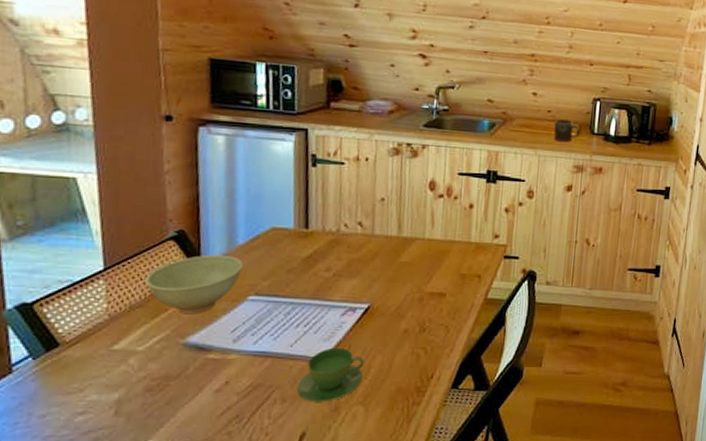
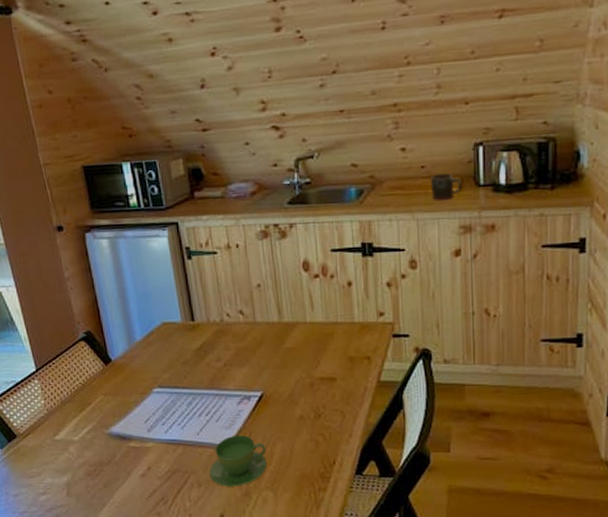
bowl: present [145,254,243,314] -> none [68,351,144,407]

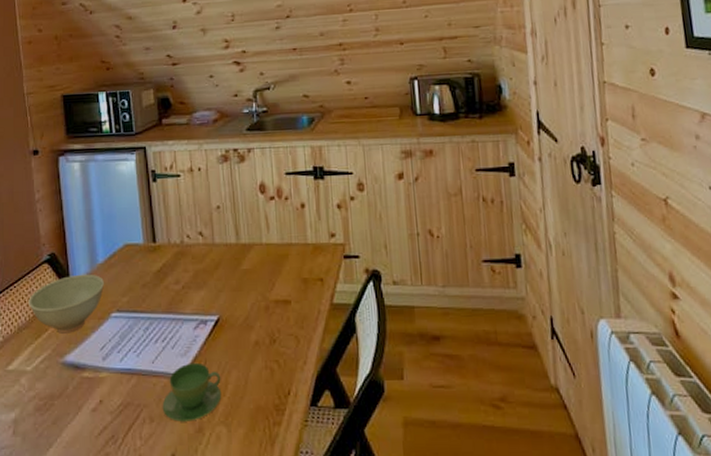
bowl: none [68,351,144,407] -> present [28,274,104,334]
mug: present [431,173,462,200] -> none [374,104,402,128]

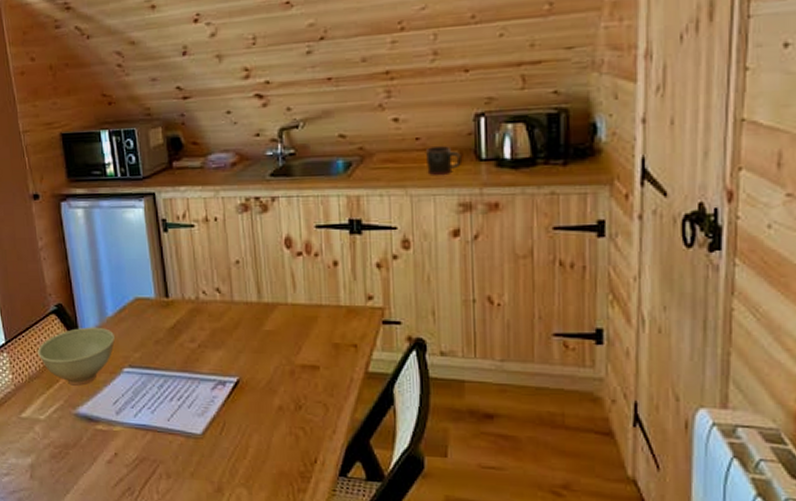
teacup: present [162,362,222,422] -> none [179,423,242,481]
mug: none [374,104,402,128] -> present [426,146,461,175]

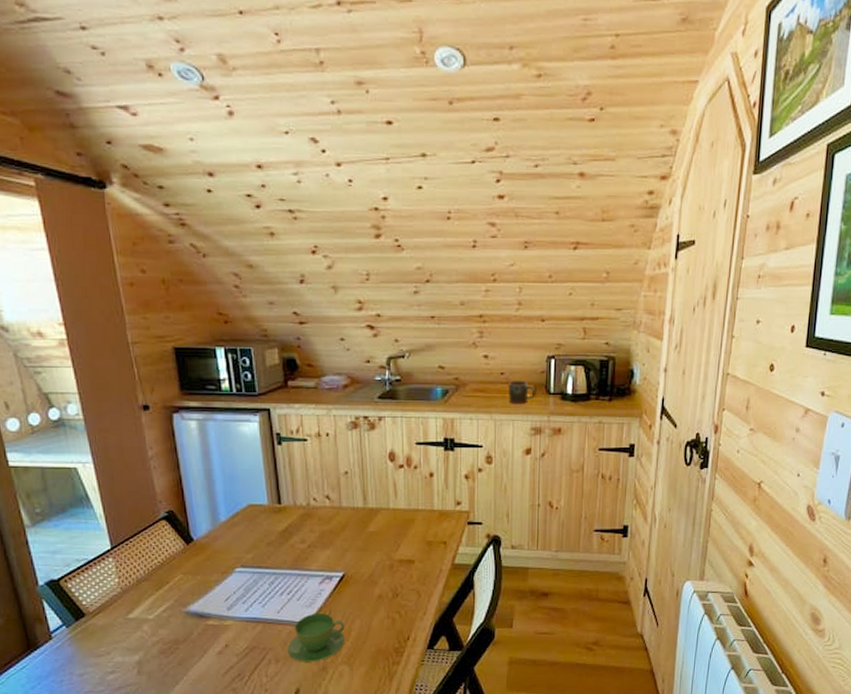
bowl: present [38,327,115,386] -> none [146,531,227,586]
teacup: none [179,423,242,481] -> present [287,612,345,662]

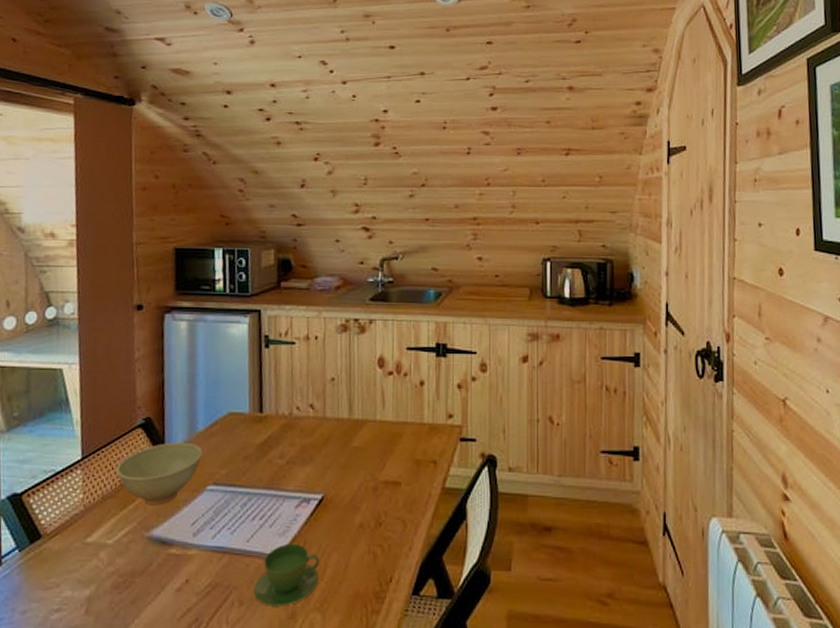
bowl: none [146,531,227,586] -> present [116,442,202,505]
mug: present [508,381,535,404] -> none [503,284,531,308]

